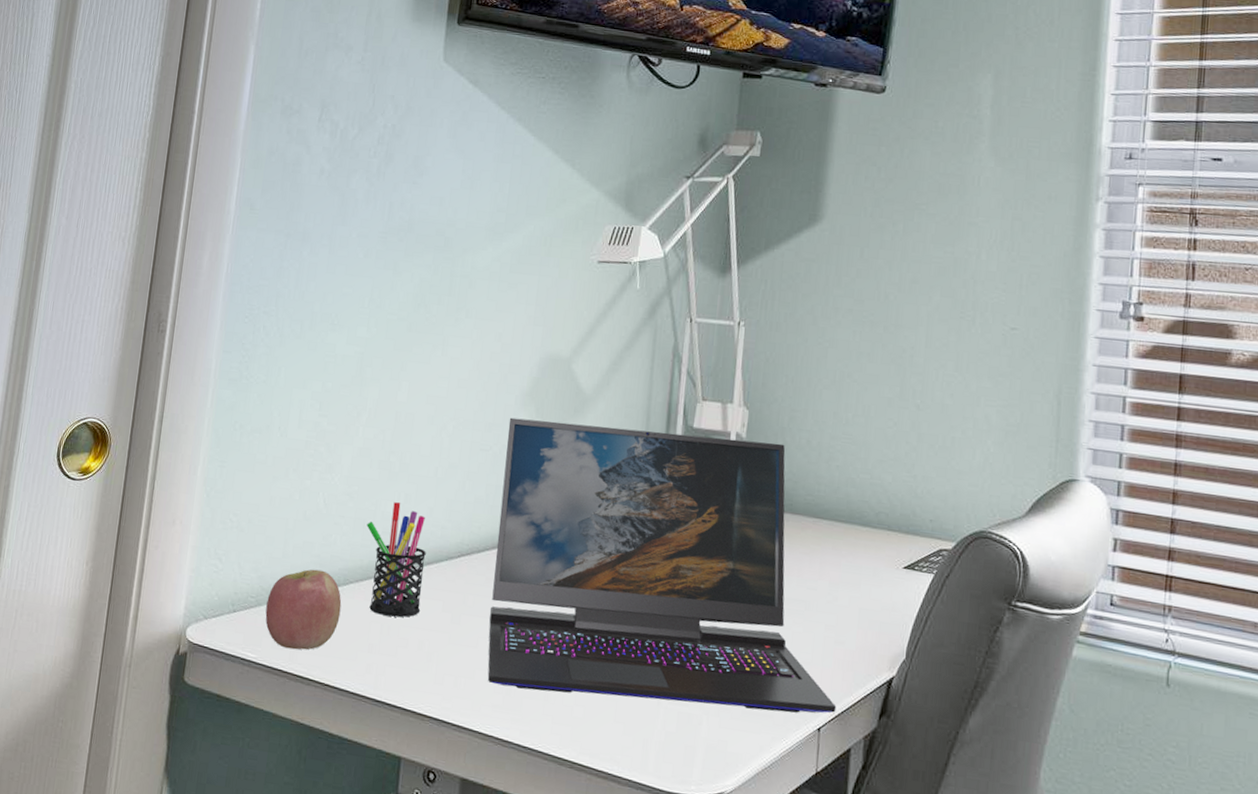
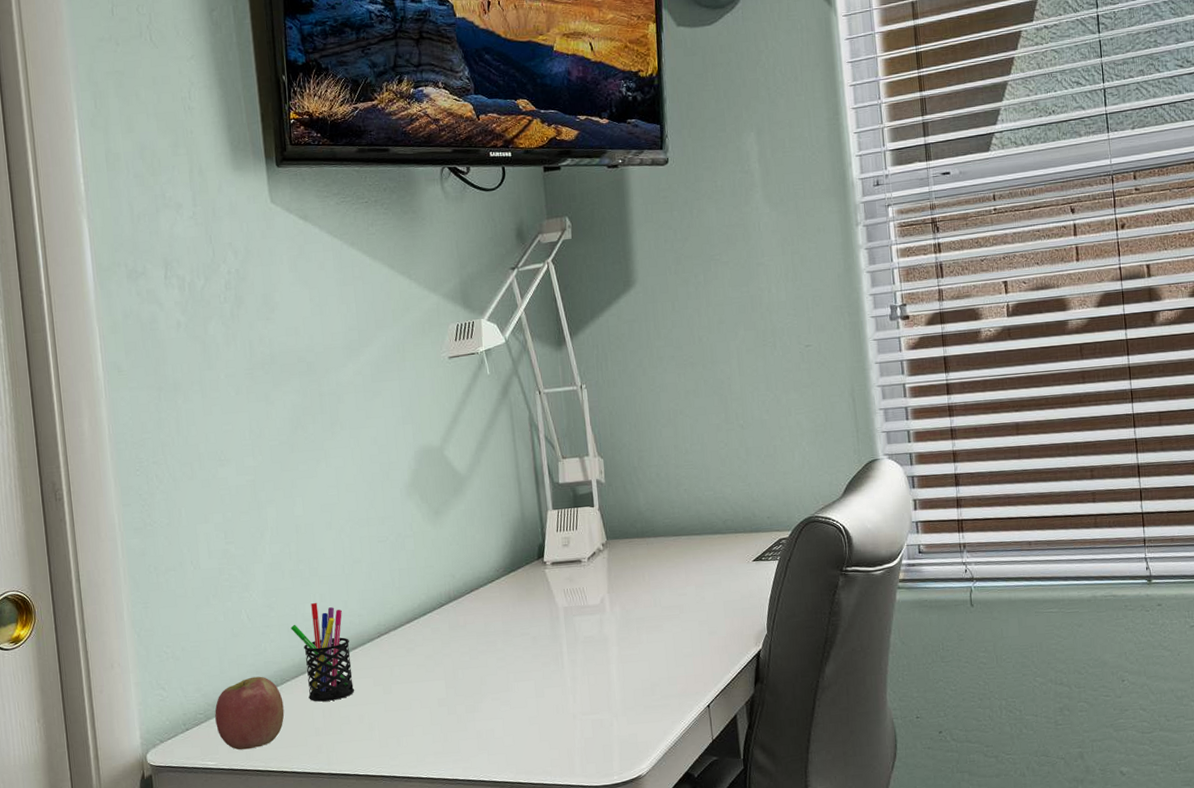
laptop: present [487,417,837,714] -> none [398,481,720,736]

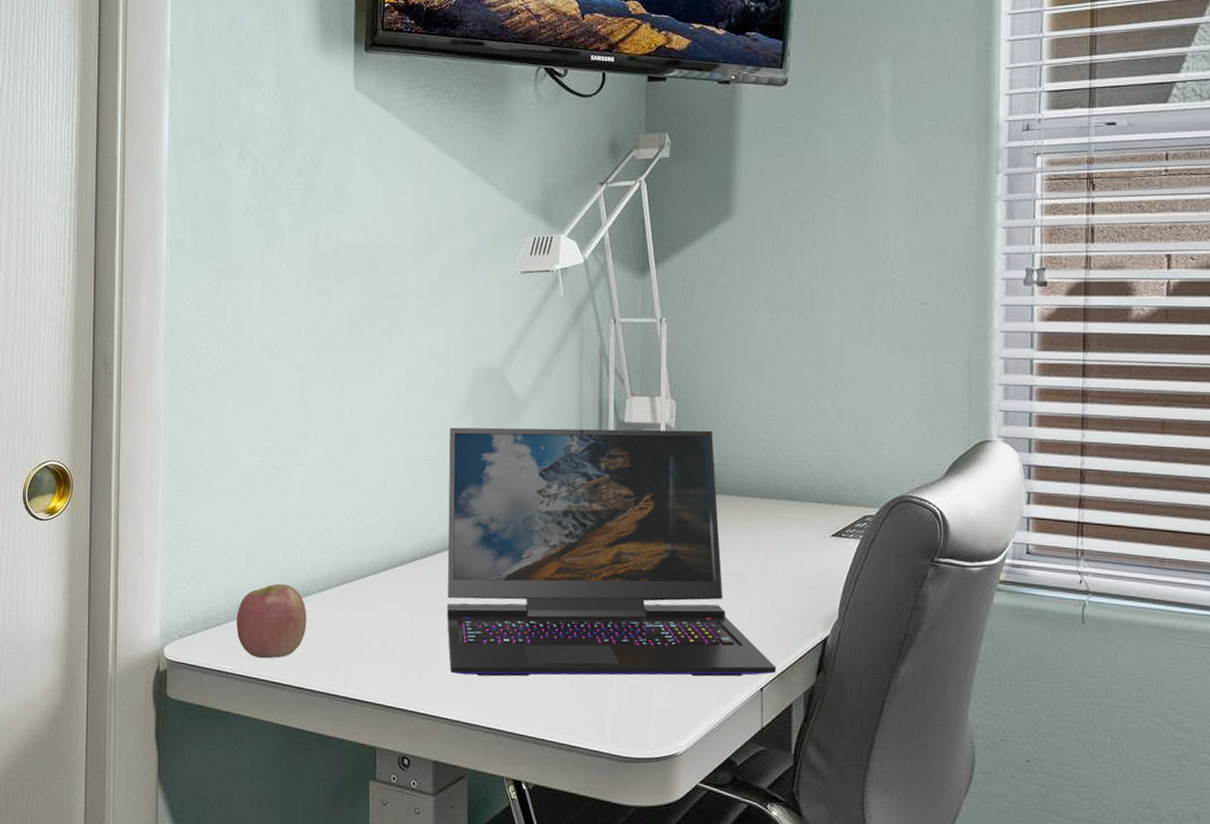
pen holder: present [291,603,354,702] -> none [323,515,382,621]
laptop: none [398,481,720,736] -> present [447,427,777,677]

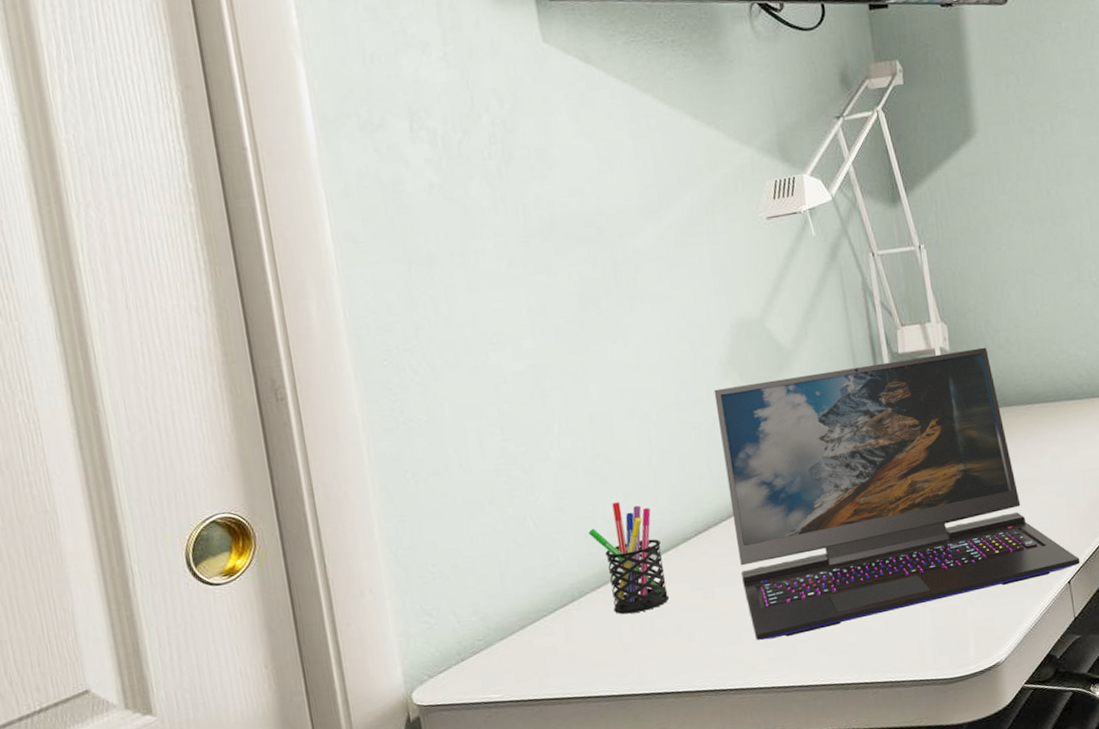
apple: present [236,583,307,659] -> none [497,590,585,678]
pen holder: none [323,515,382,621] -> present [588,502,669,615]

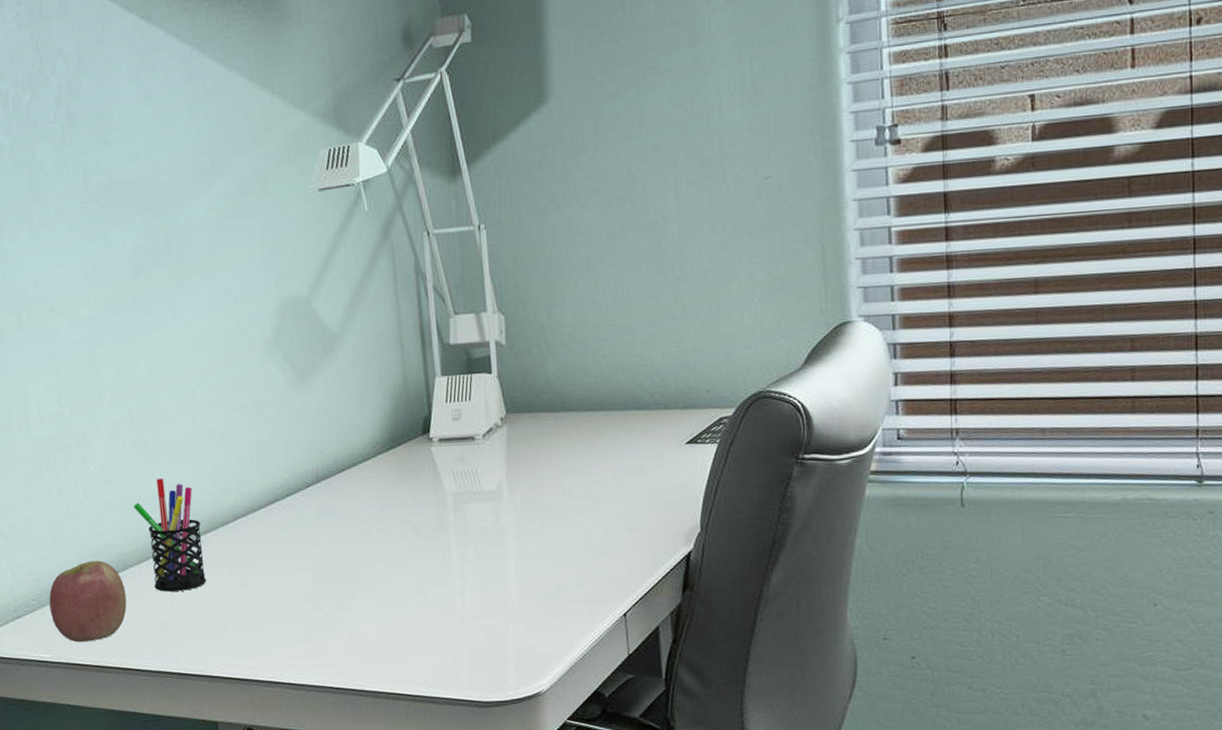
apple: none [497,590,585,678] -> present [49,560,127,643]
laptop: present [714,347,1080,640] -> none [258,343,639,636]

